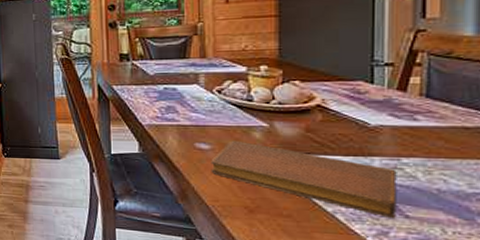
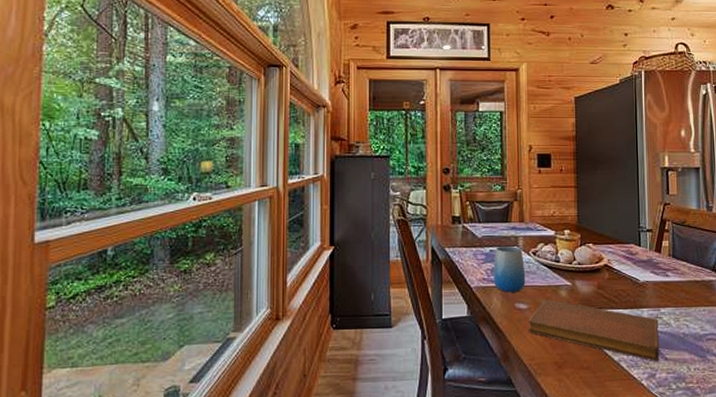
cup: none [168,84,208,132] -> present [493,246,526,293]

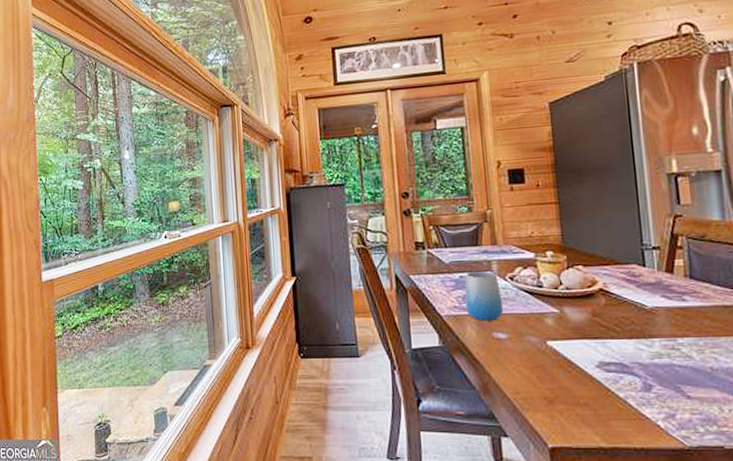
notebook: present [528,299,660,361] -> none [509,328,680,400]

